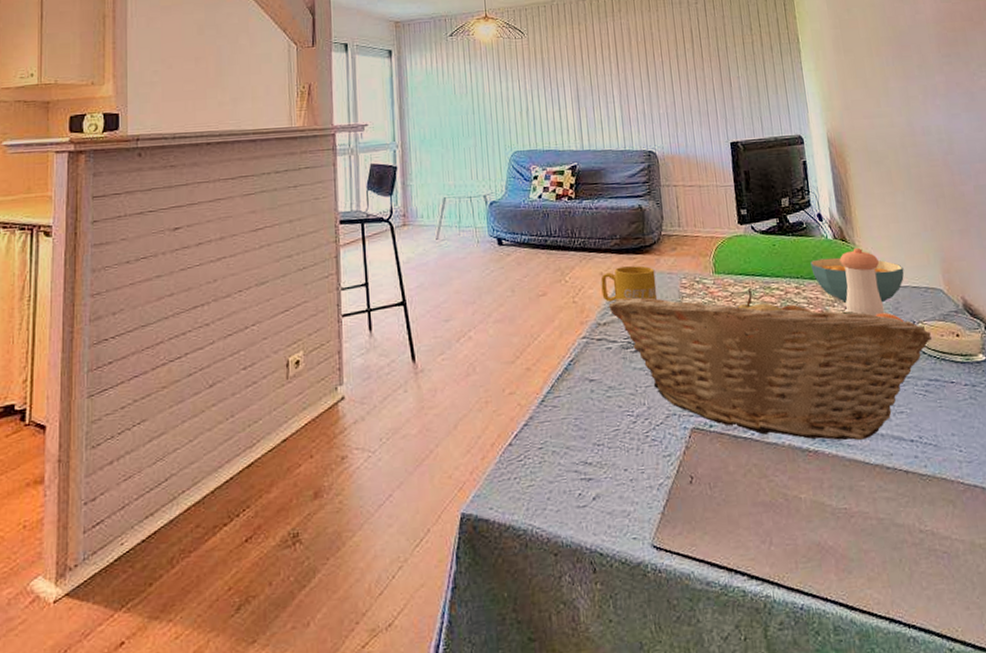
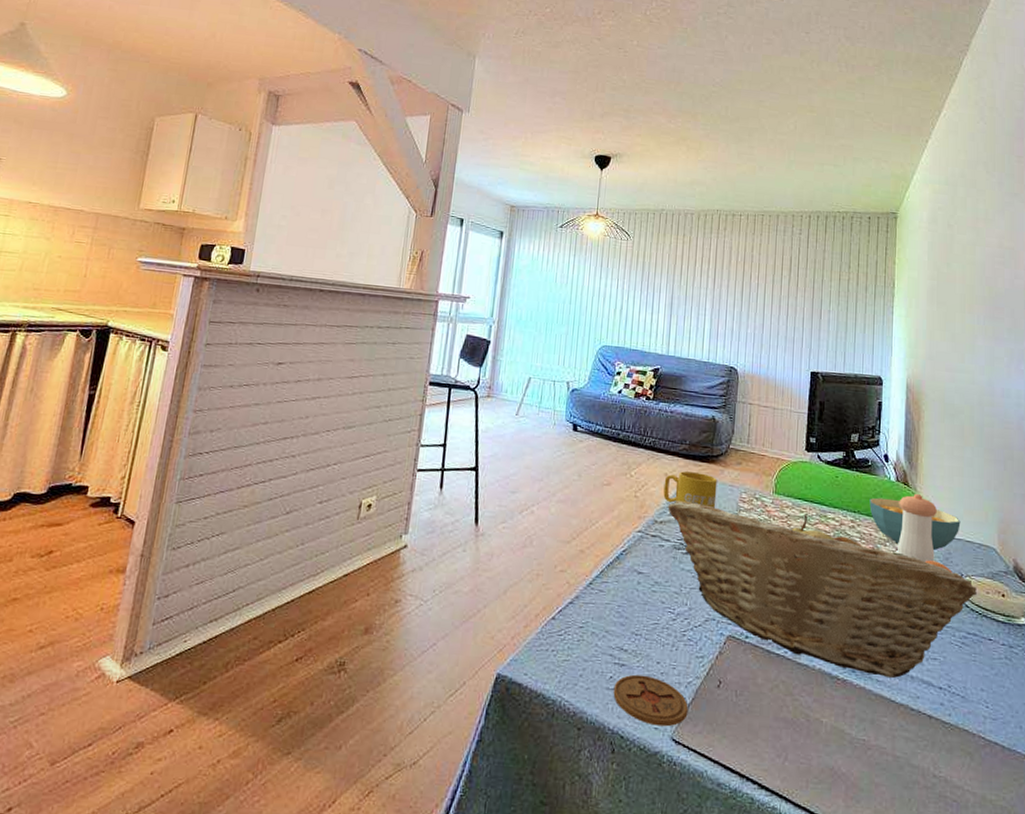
coaster: none [584,485,665,536] -> present [613,674,688,727]

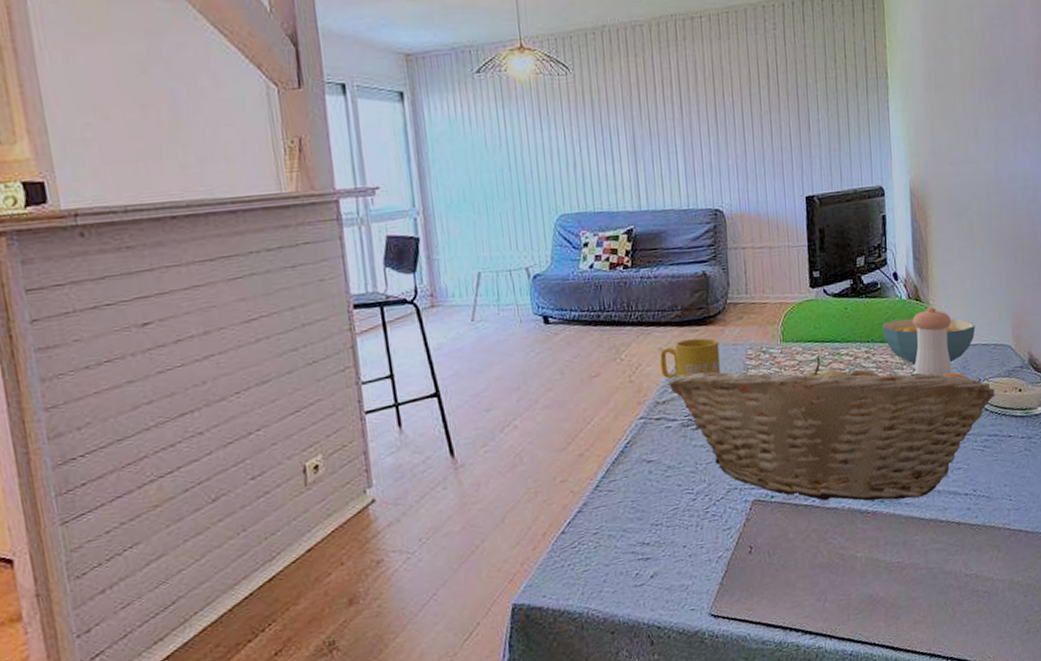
coaster: present [613,674,688,727] -> none [641,561,723,608]

